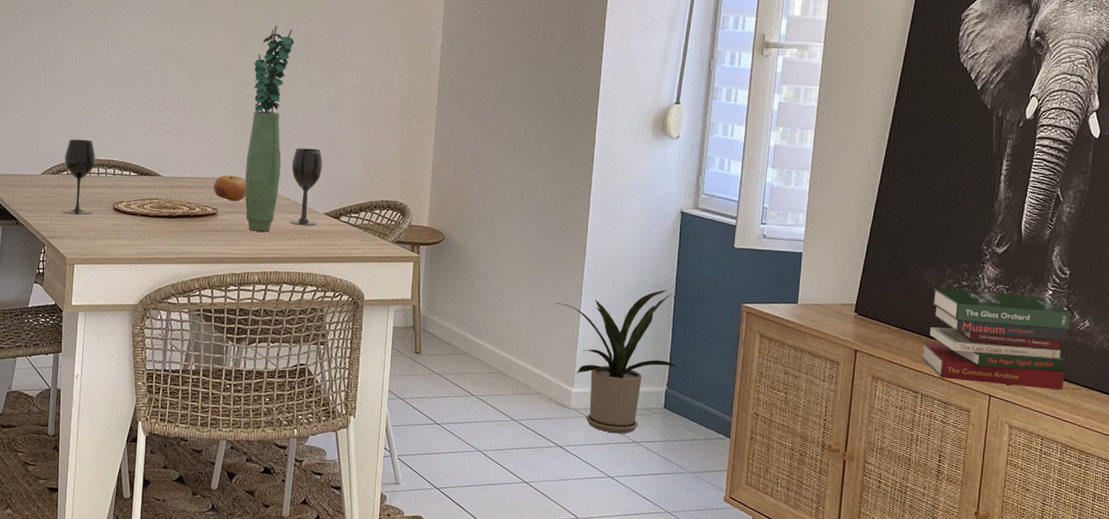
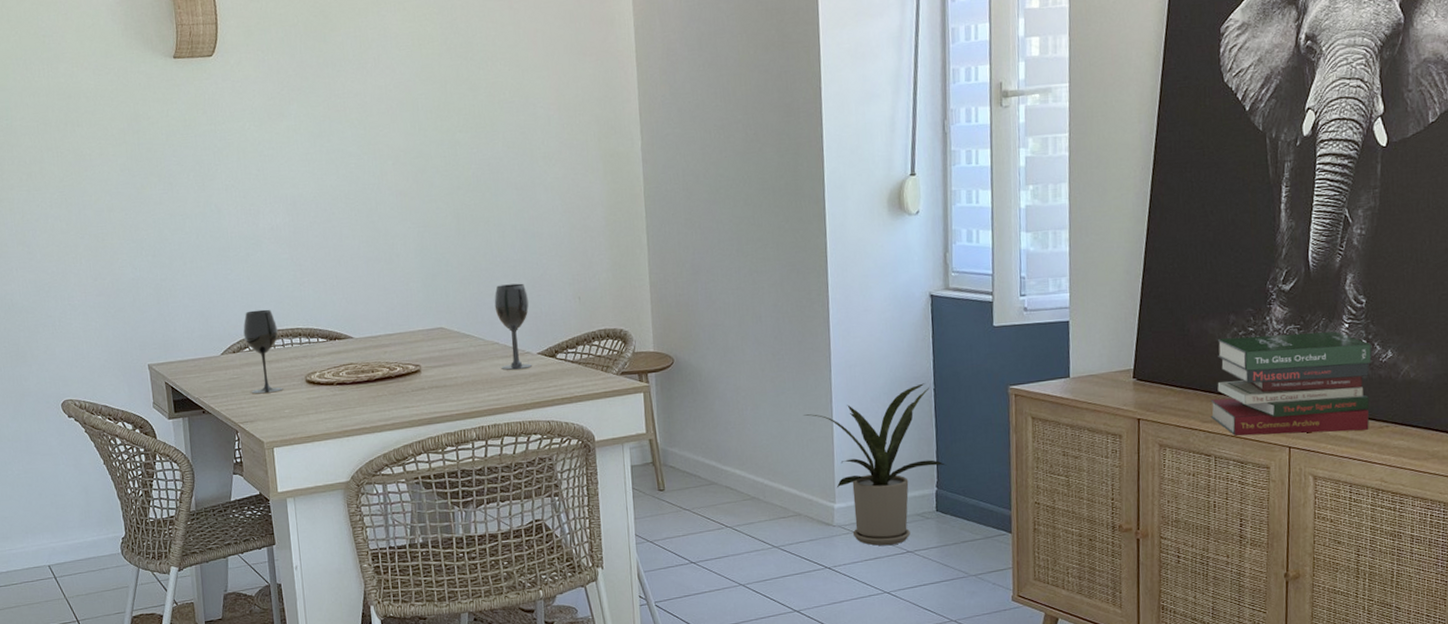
fruit: present [214,175,246,202] -> none [412,325,449,355]
vase: present [245,25,295,232] -> none [437,151,485,384]

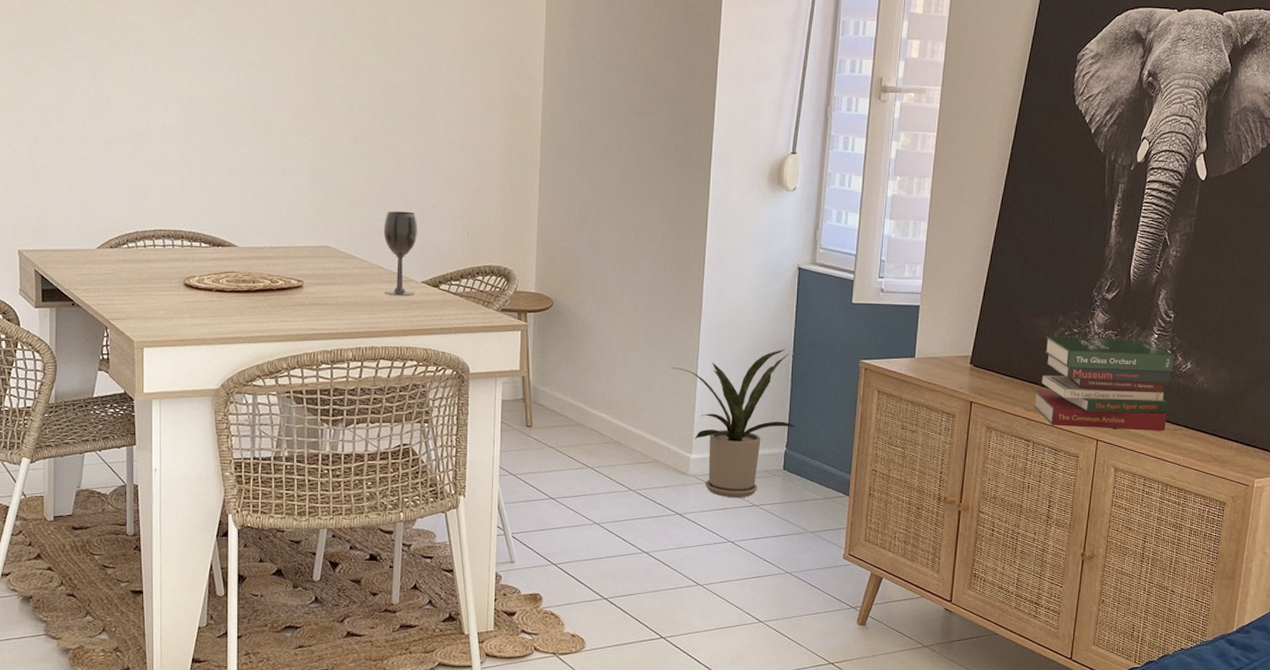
wineglass: present [243,309,283,394] -> none [123,207,160,292]

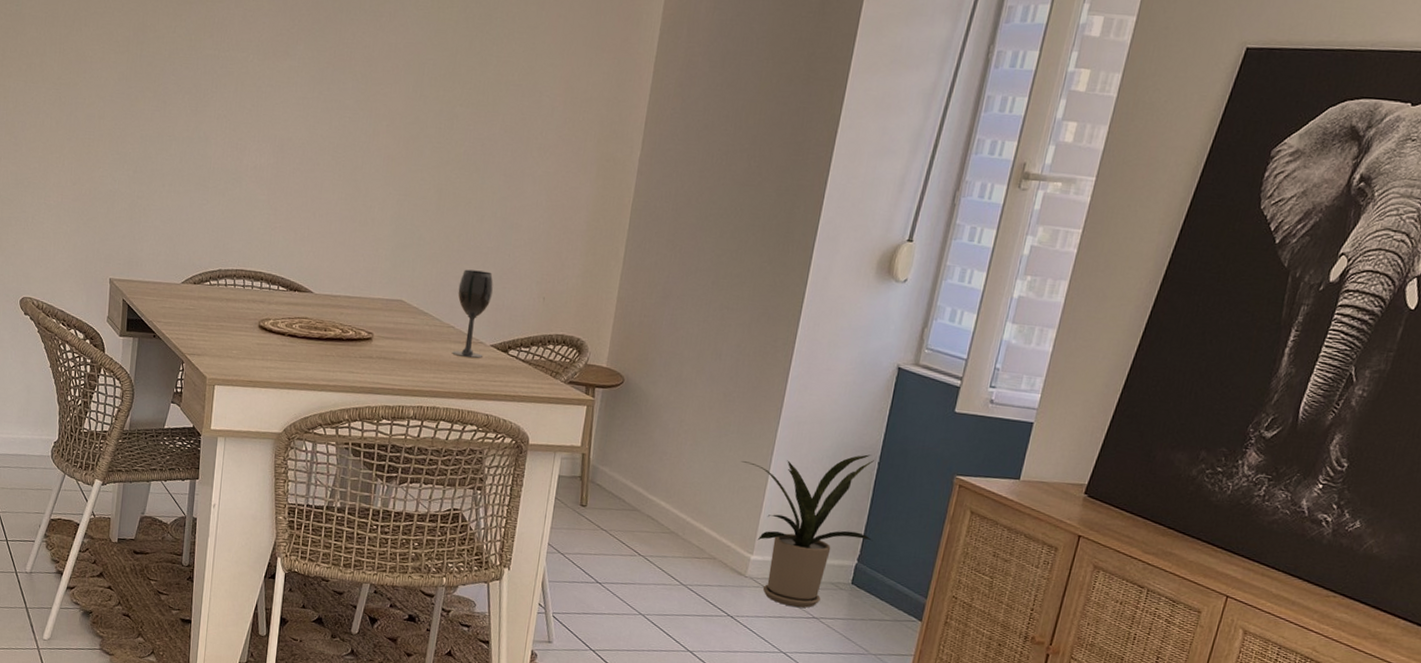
books: present [1033,337,1175,431] -> none [1153,473,1342,596]

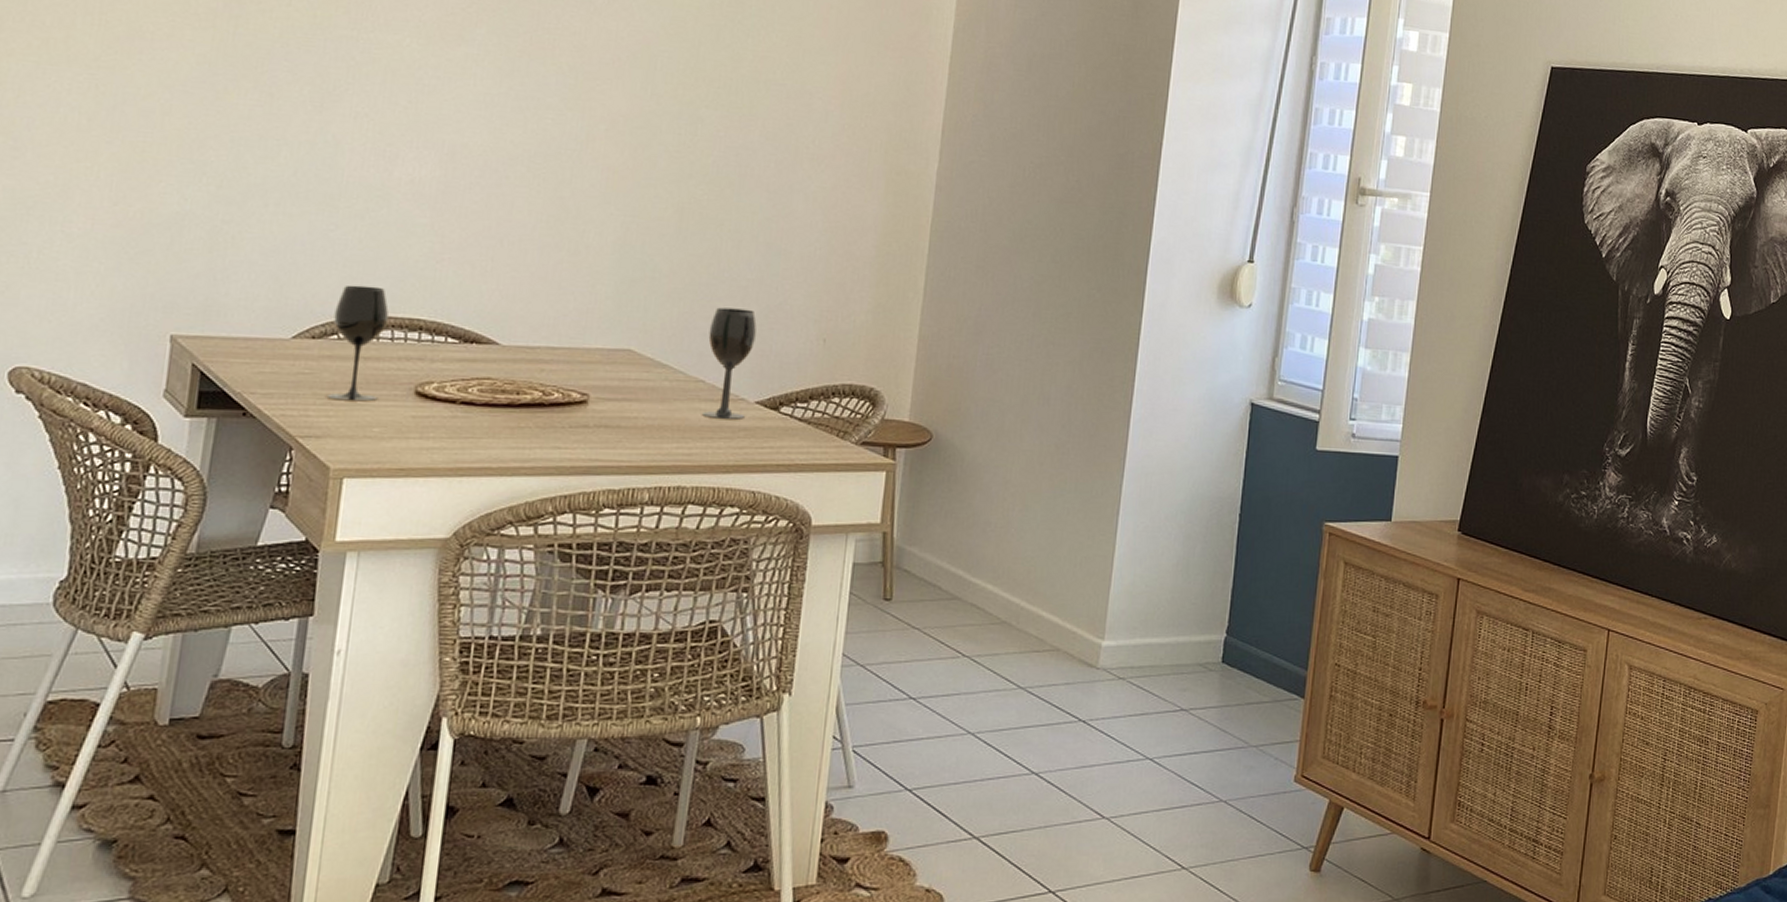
wineglass: none [203,245,242,332] -> present [326,285,390,402]
house plant: present [741,454,874,608] -> none [1082,506,1242,700]

